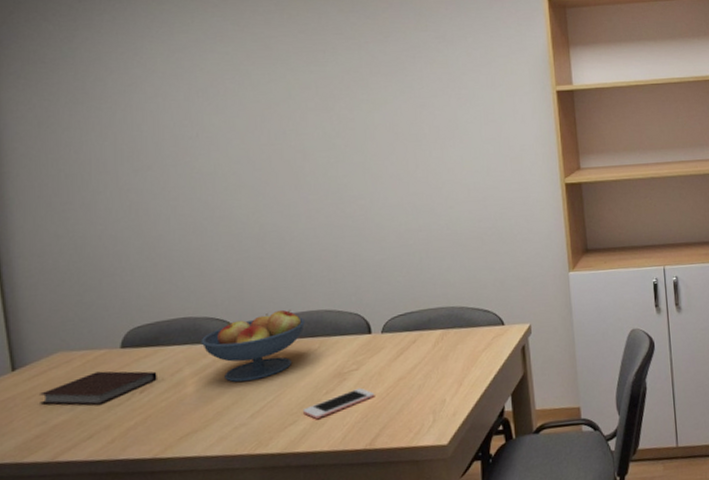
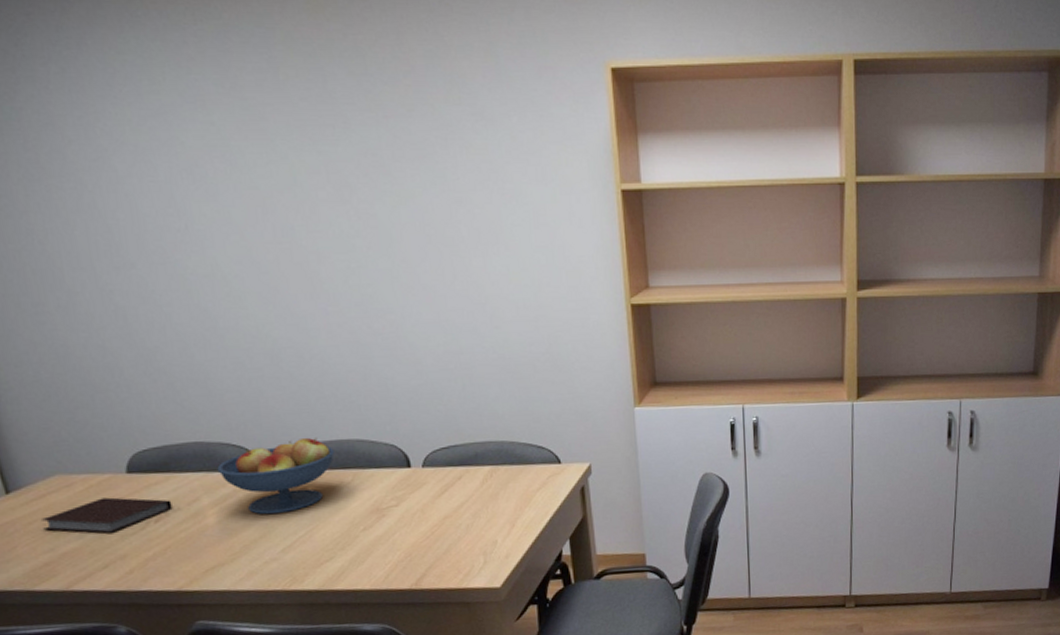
cell phone: present [303,387,375,419] -> none [340,525,419,556]

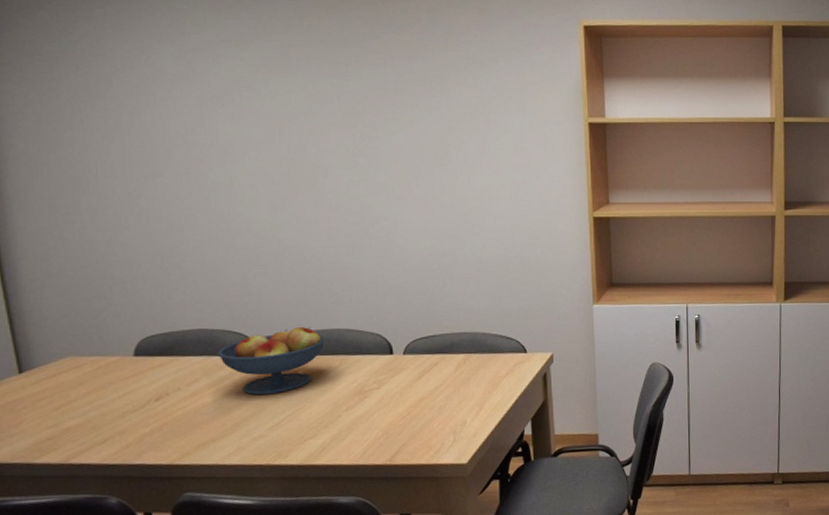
notebook: present [40,497,173,534] -> none [48,377,173,412]

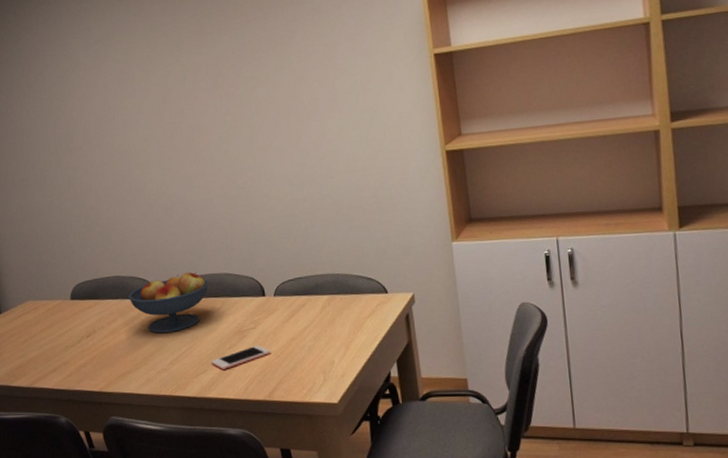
cell phone: none [323,406,396,434] -> present [211,345,271,370]

